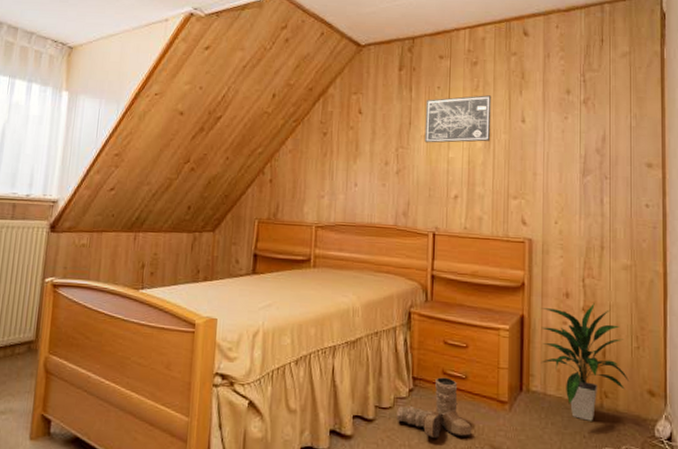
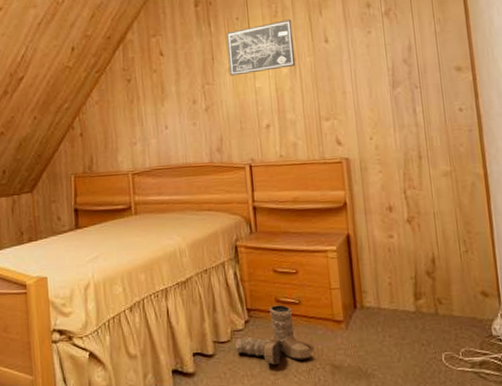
indoor plant: present [540,303,629,421] -> none [366,213,461,329]

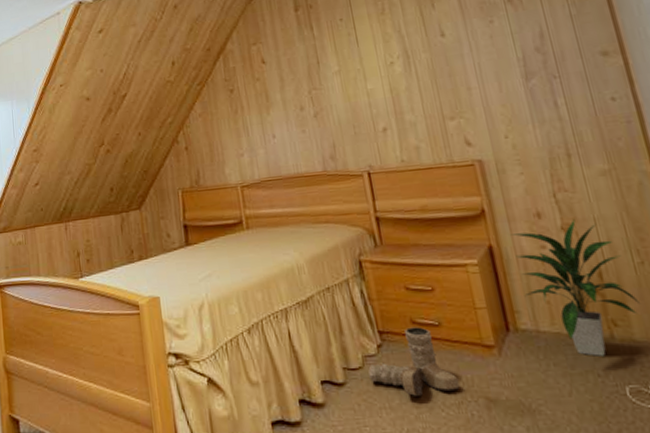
wall art: present [226,19,296,76] -> none [330,15,410,80]
indoor plant: none [366,213,461,329] -> present [511,219,640,356]

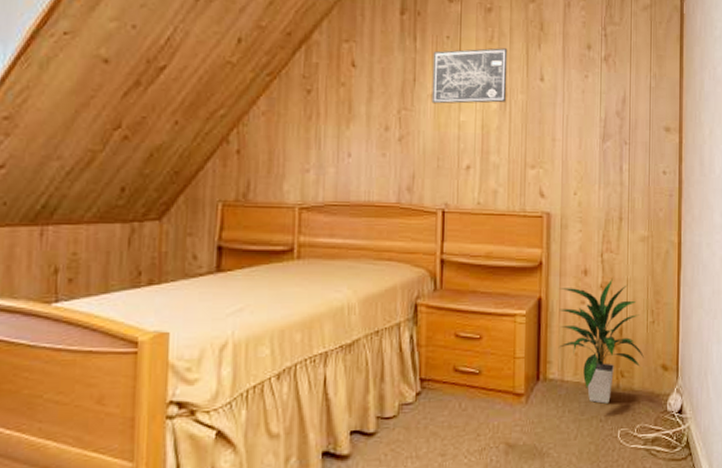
wall art: none [330,15,410,80] -> present [431,48,508,104]
boots: present [368,327,460,396] -> none [402,375,486,444]

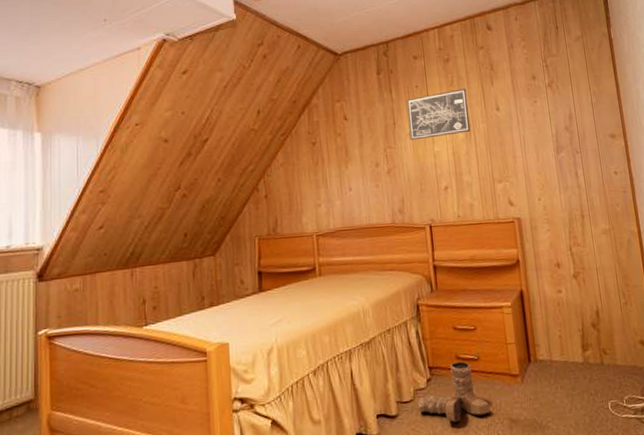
boots: none [402,375,486,444] -> present [418,361,491,422]
indoor plant: present [558,279,644,404] -> none [537,269,622,379]

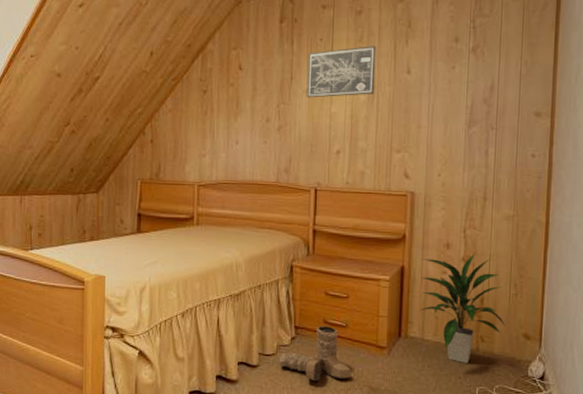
indoor plant: none [537,269,622,379] -> present [419,253,505,363]

